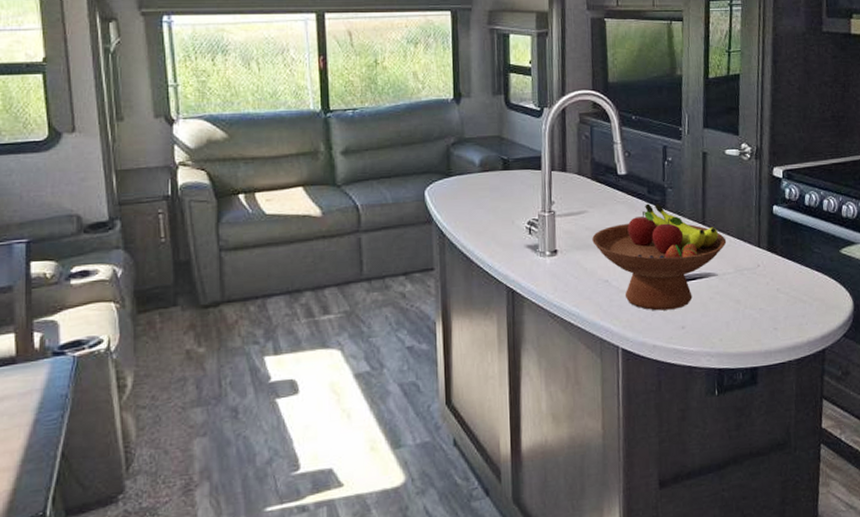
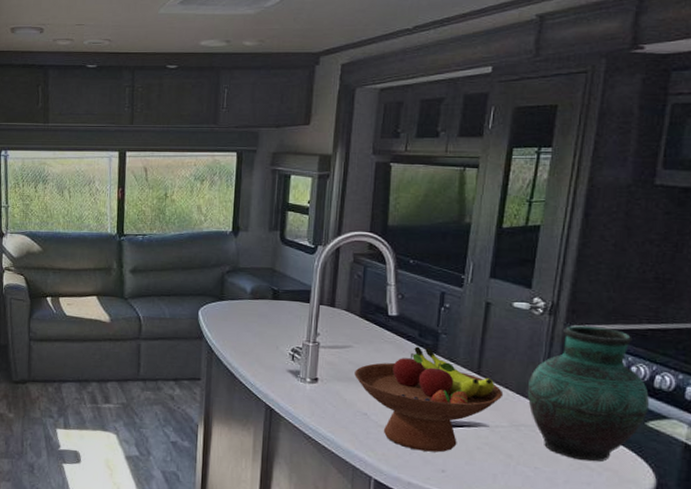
vase: none [745,166,841,295] -> present [527,325,649,462]

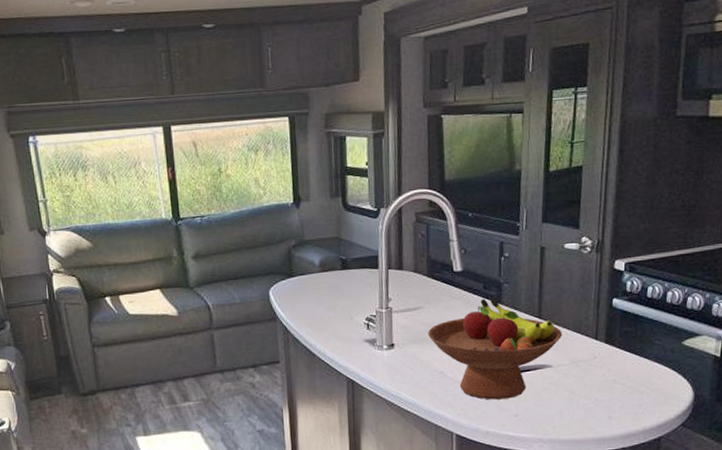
vase: present [527,325,649,462] -> none [582,258,684,386]

